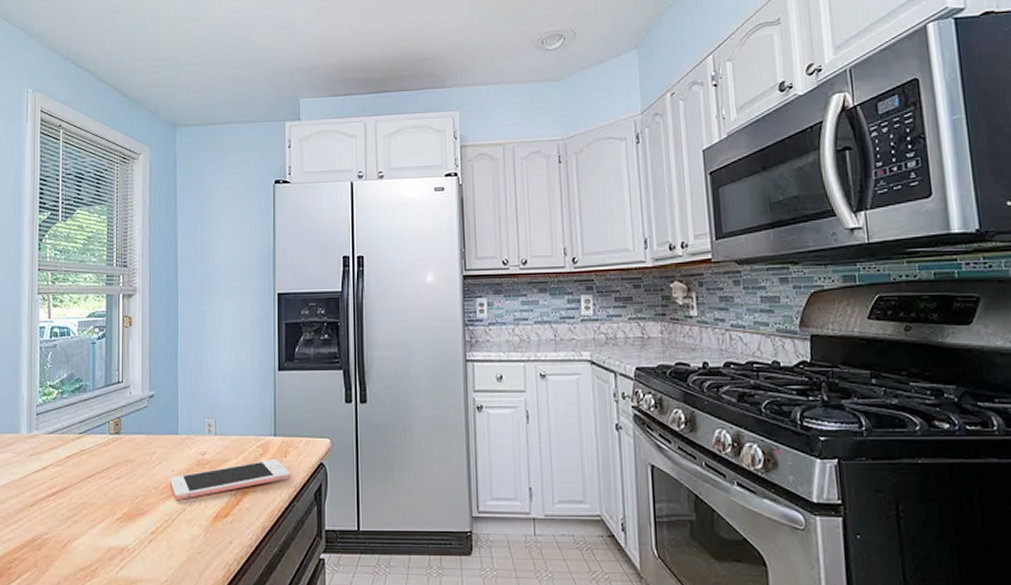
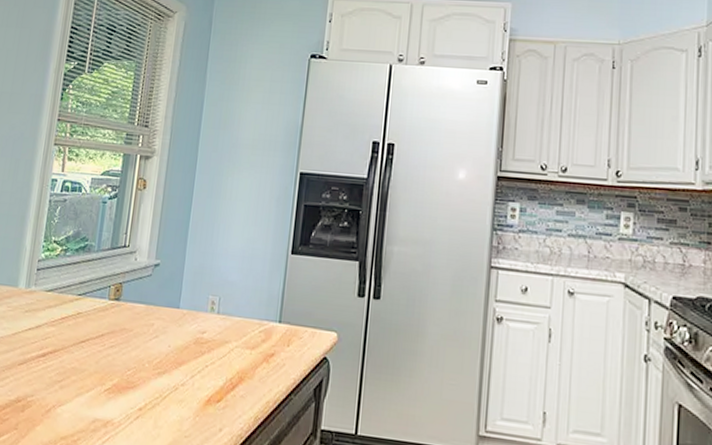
cell phone: present [170,459,291,501] -> none [164,346,292,379]

